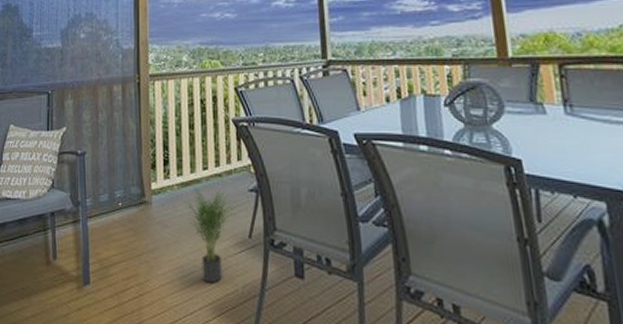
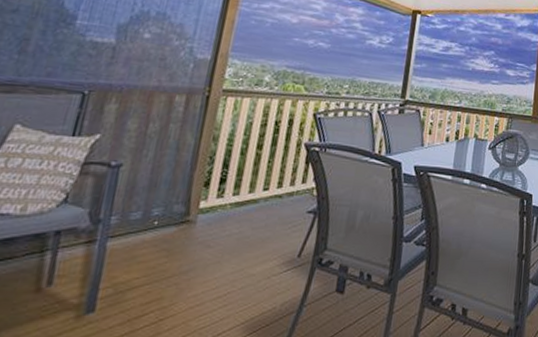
potted plant: present [183,186,237,284] -> none [234,206,292,303]

